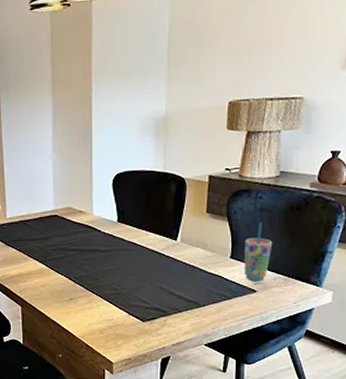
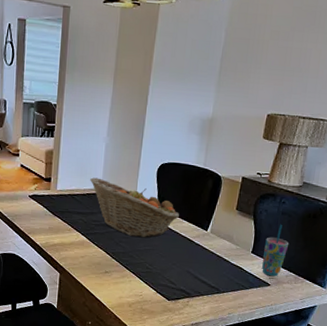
fruit basket: none [41,199,143,258] -> present [90,177,179,238]

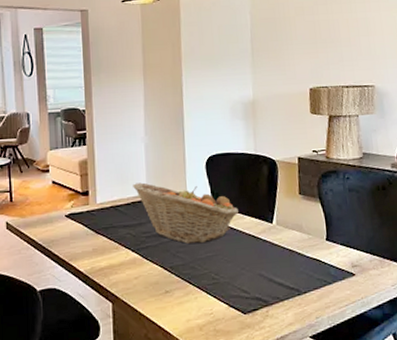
cup: present [261,225,289,277] -> none [338,203,365,264]

